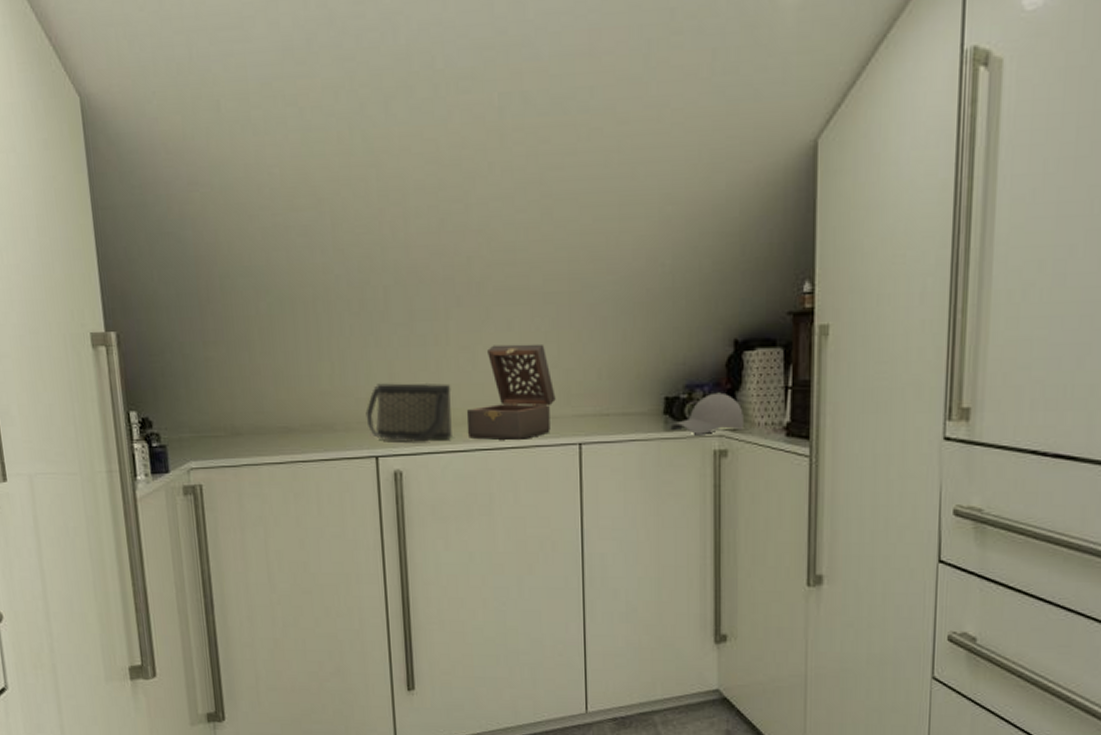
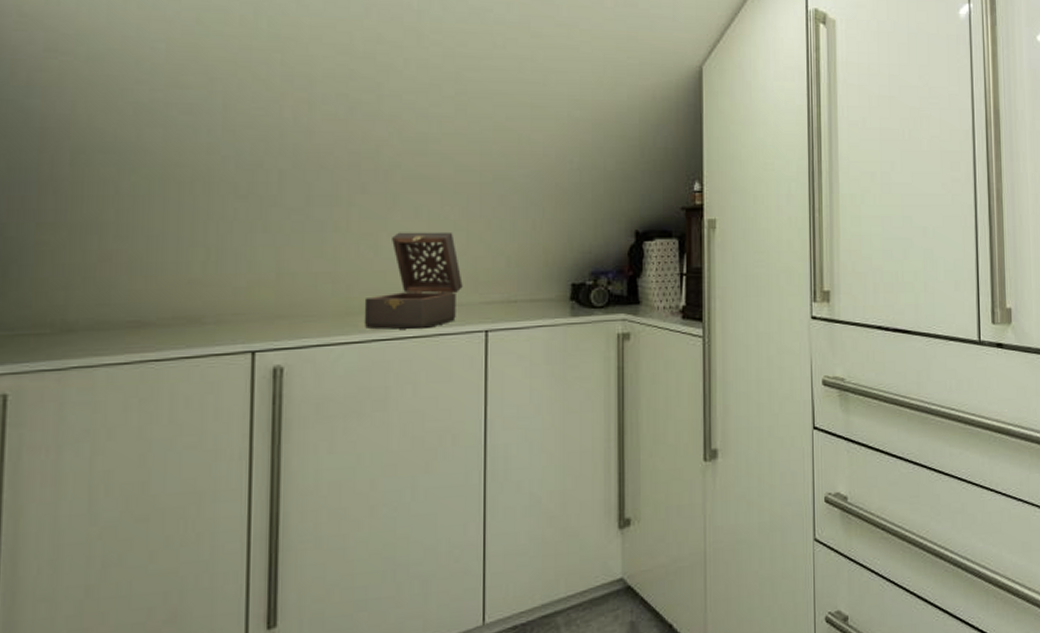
handbag: present [365,382,452,443] -> none [244,270,349,335]
baseball cap: present [670,392,743,436] -> none [576,279,644,320]

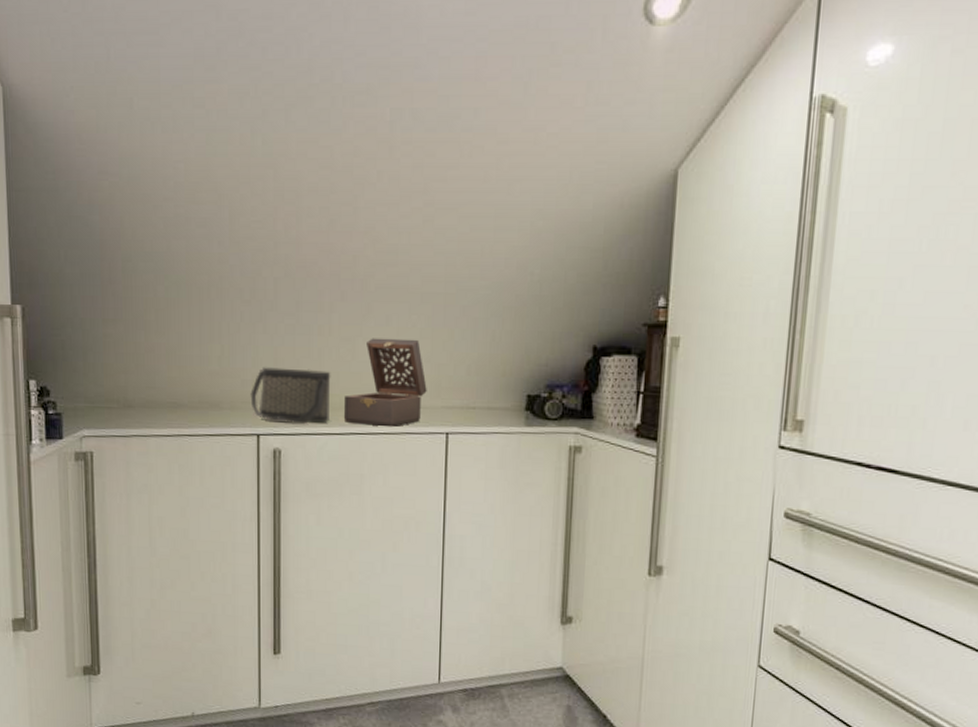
handbag: none [244,270,349,335] -> present [250,367,331,425]

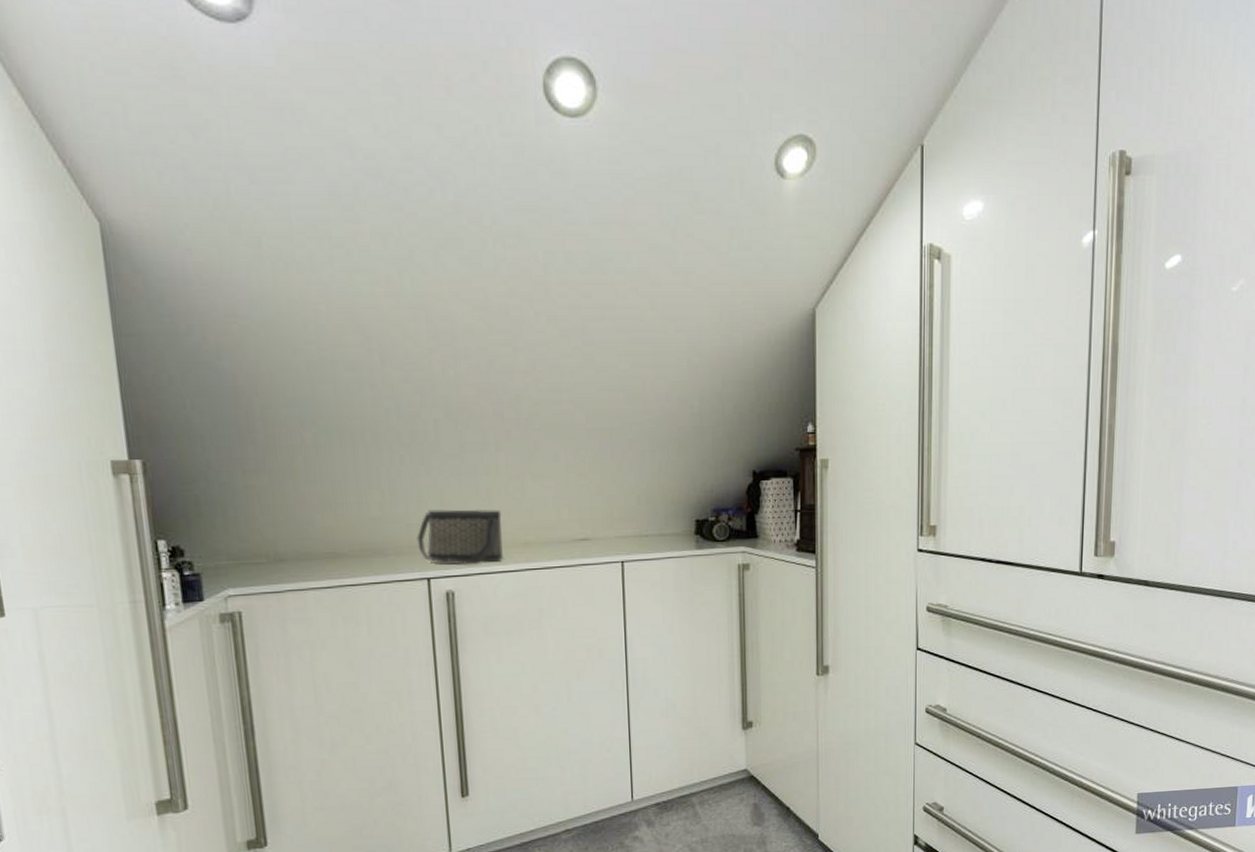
jewelry box: present [343,338,427,428] -> none [516,473,600,561]

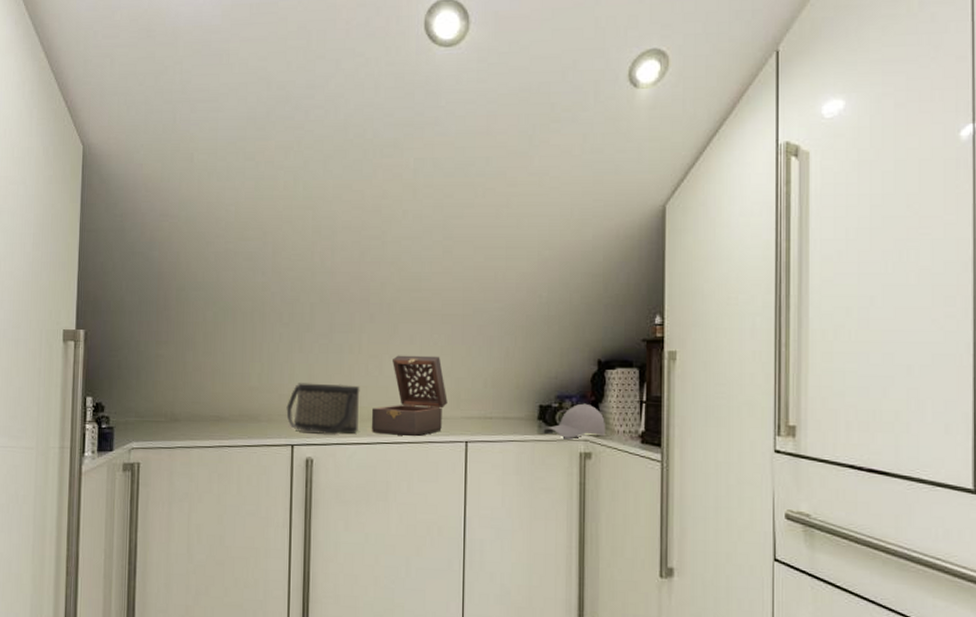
jewelry box: none [516,473,600,561] -> present [371,355,448,437]
baseball cap: none [701,515,762,552] -> present [543,403,605,440]

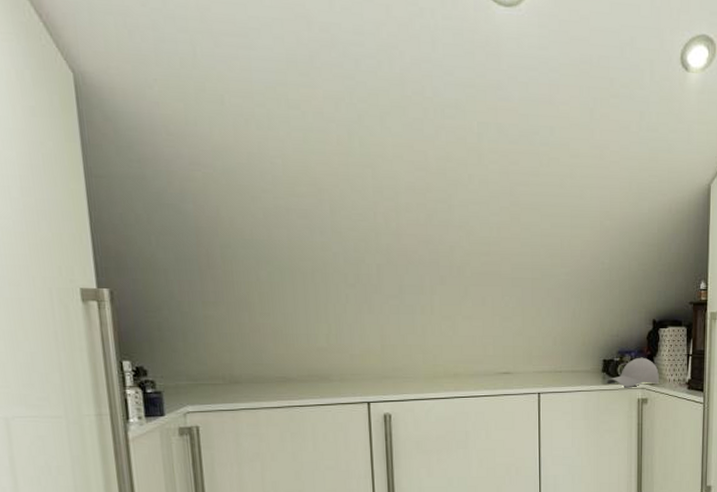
handbag: present [286,383,360,436] -> none [359,343,435,392]
jewelry box: present [371,355,448,437] -> none [447,316,520,391]

